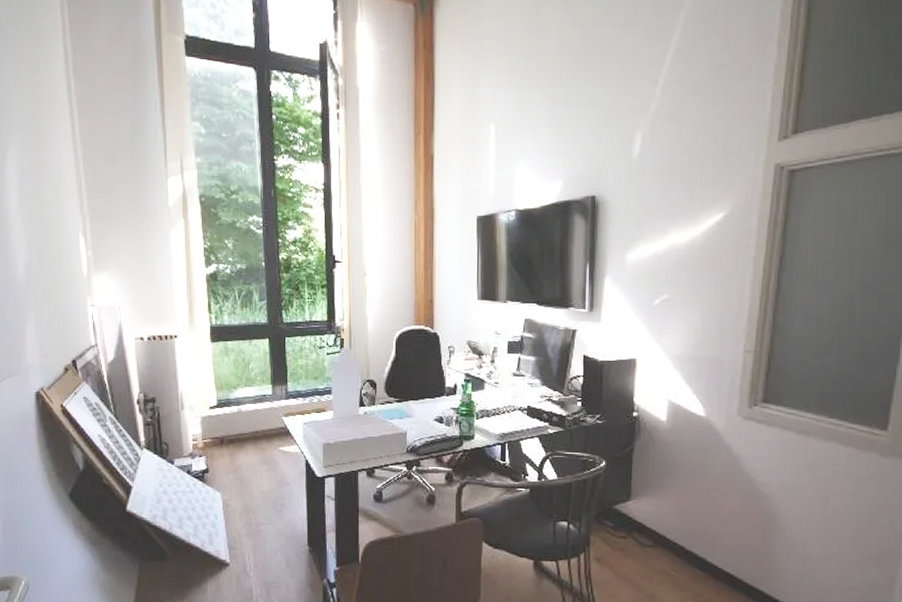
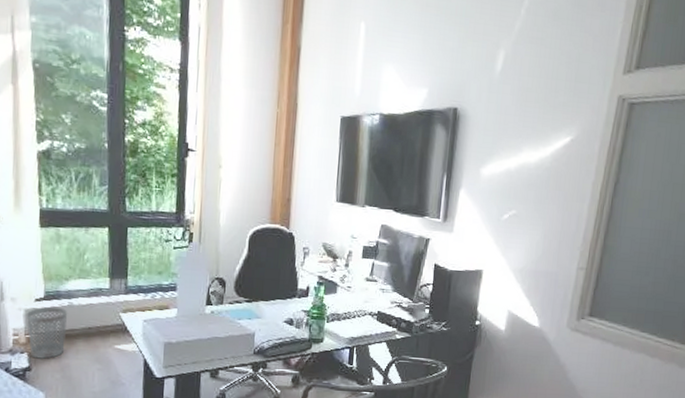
wastebasket: none [203,414,238,462] -> present [27,307,68,359]

